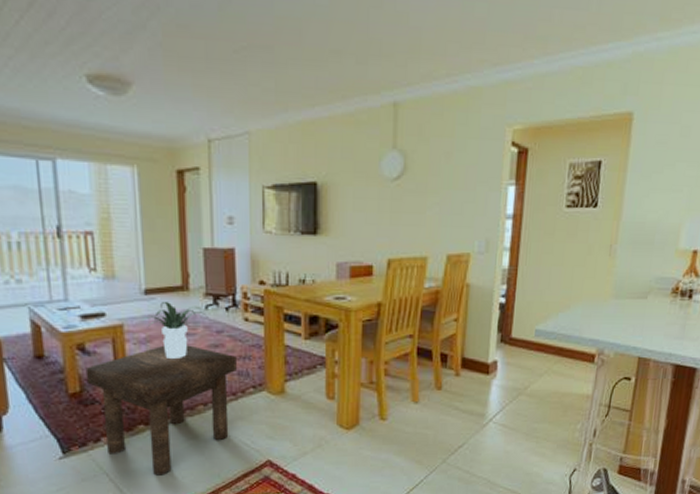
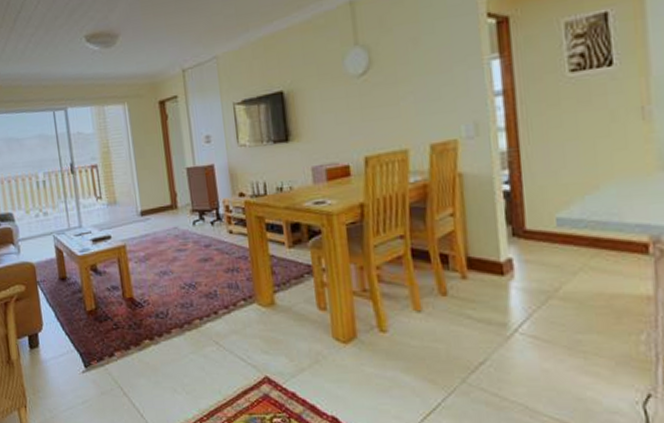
stool: present [85,345,237,476] -> none [98,260,227,391]
potted plant: present [141,302,208,358] -> none [140,221,196,275]

